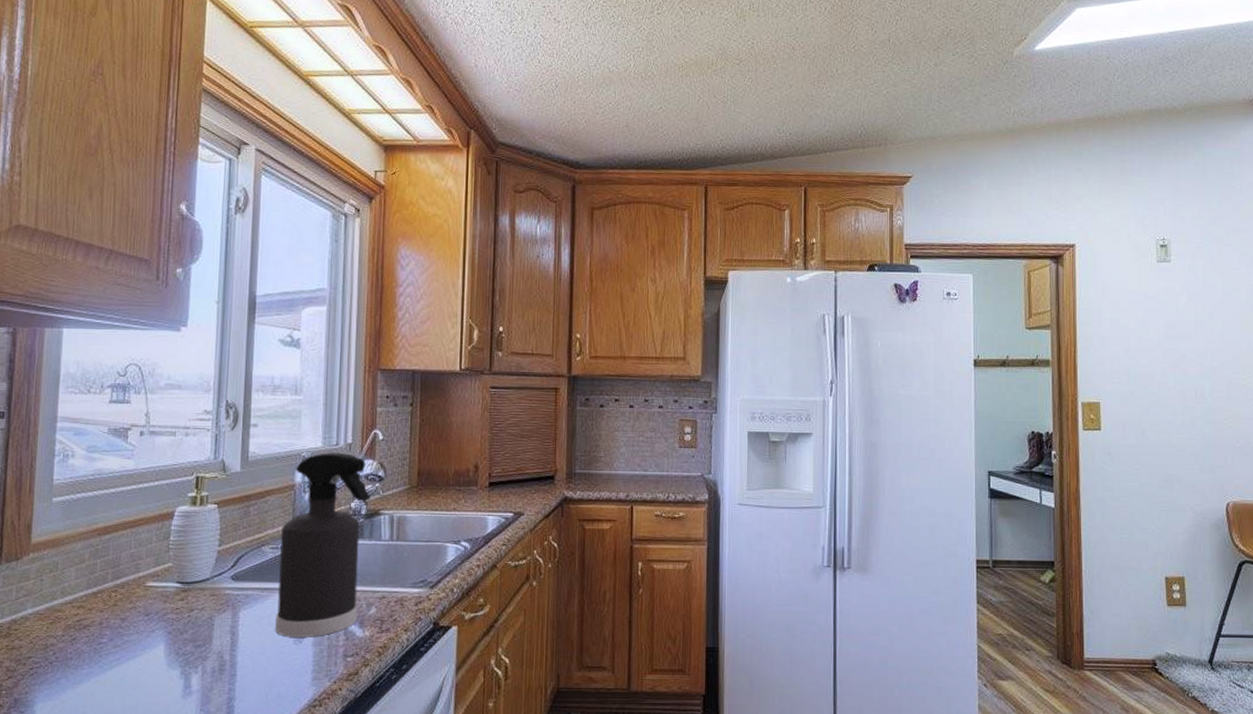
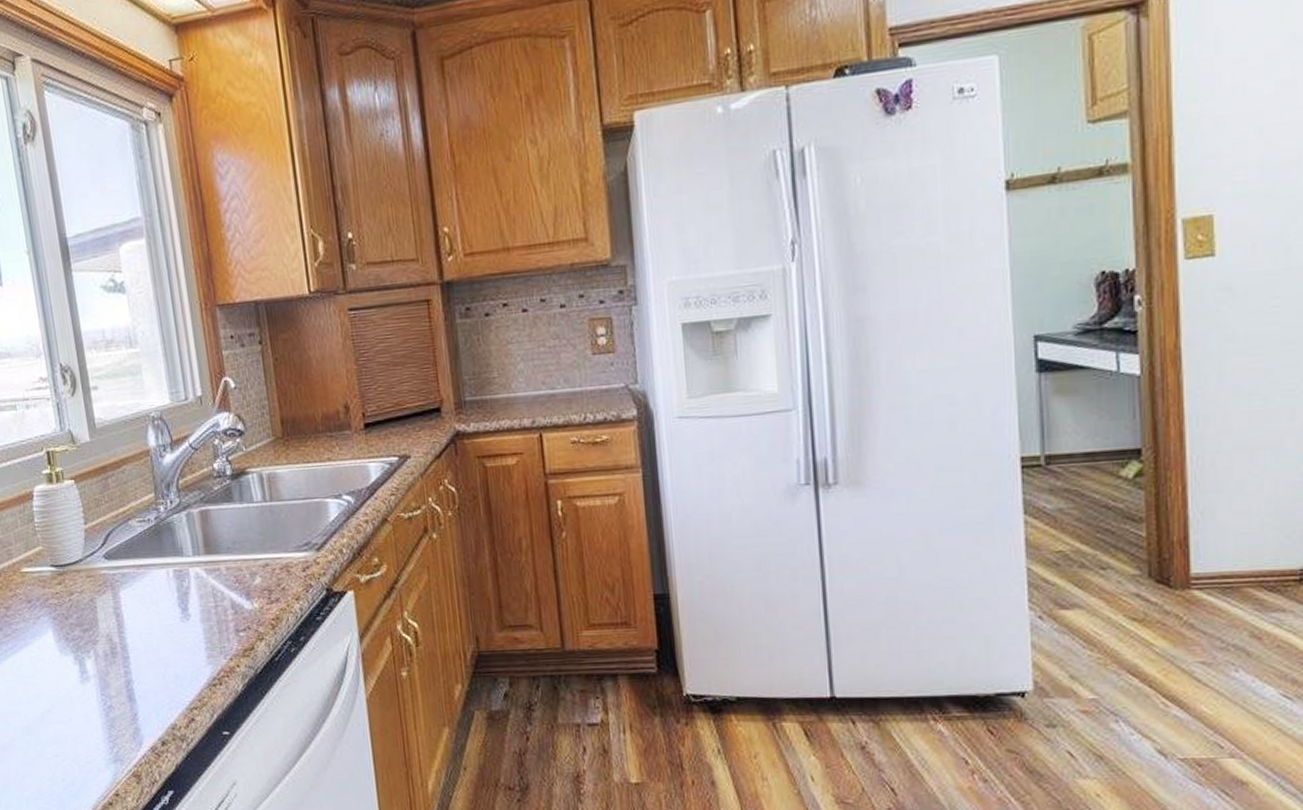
spray bottle: present [275,453,370,637] -> none [145,408,243,615]

